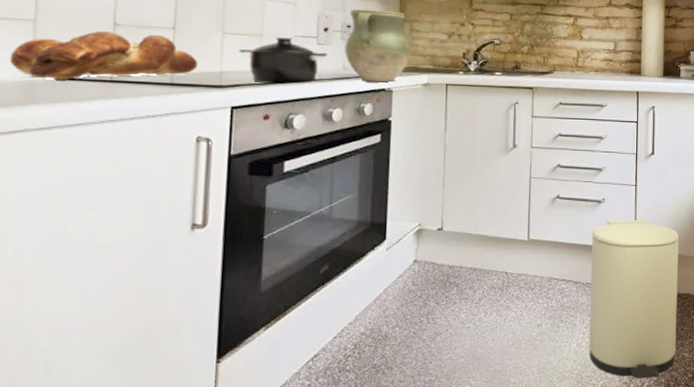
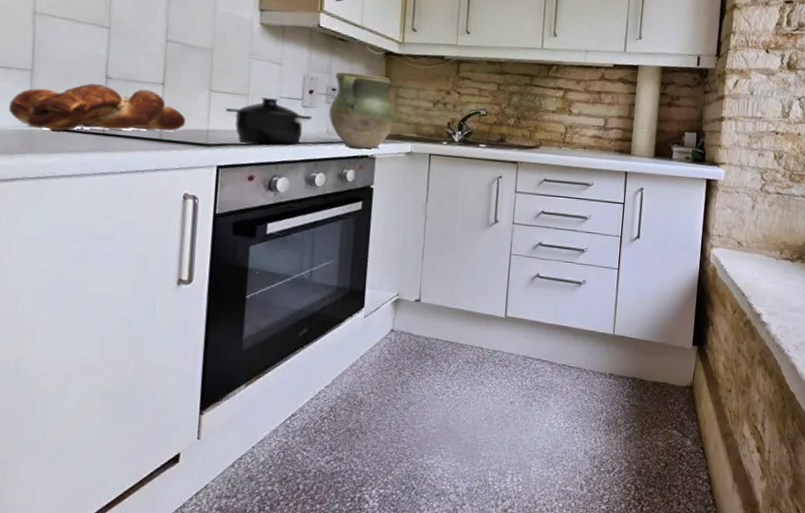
pedal bin: present [589,219,679,379] -> none [561,302,660,464]

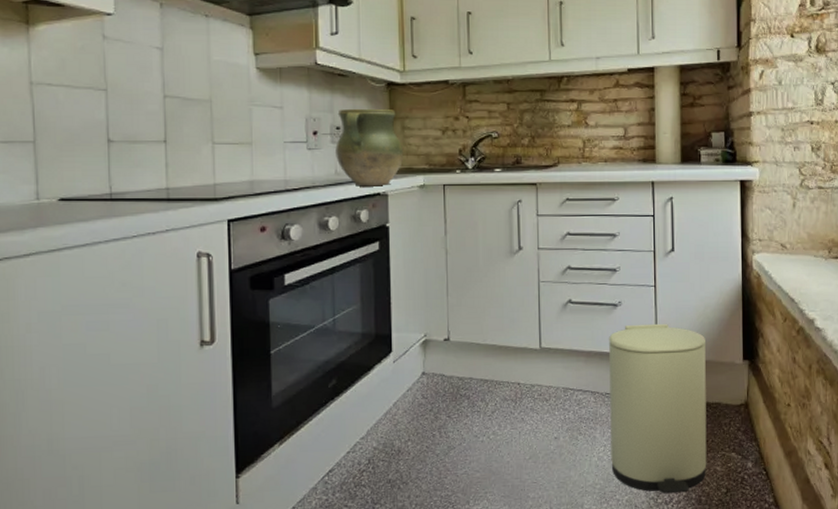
bread loaf: present [8,83,186,131] -> none [15,149,192,201]
saucepan: present [225,97,312,146] -> none [230,144,319,193]
pedal bin: none [561,302,660,464] -> present [609,323,707,494]

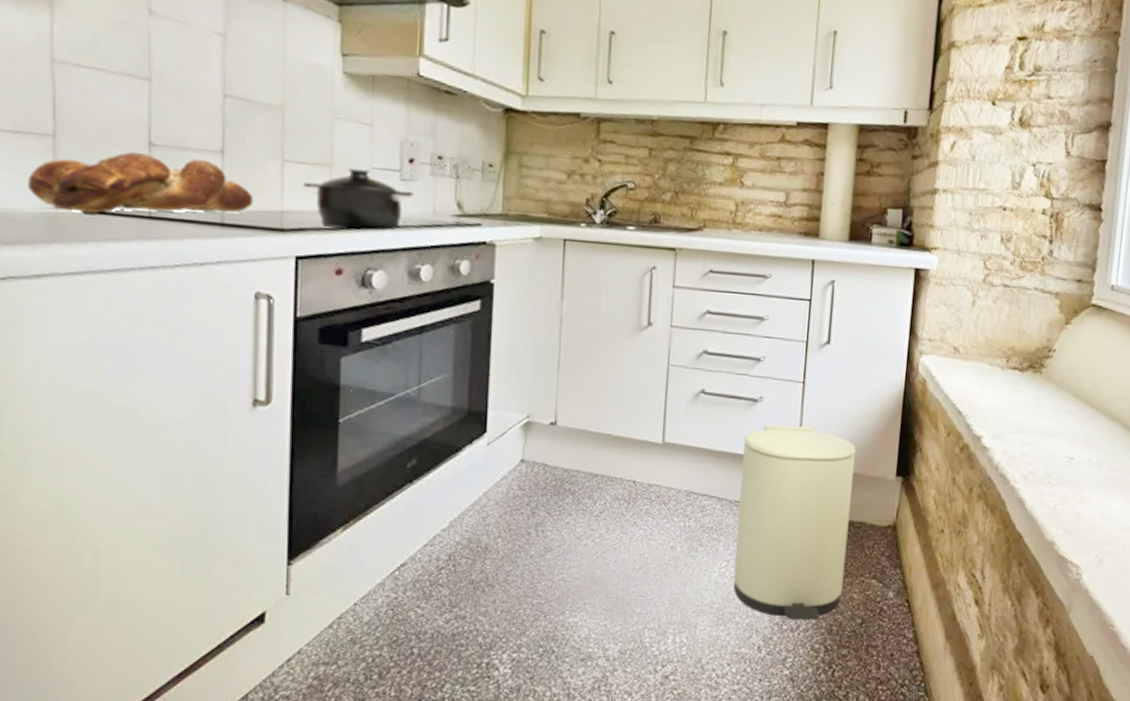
bread loaf: none [15,149,192,201] -> present [27,152,254,214]
saucepan: none [230,144,319,193] -> present [303,168,414,230]
ceramic jug: present [335,108,404,187] -> none [435,135,519,234]

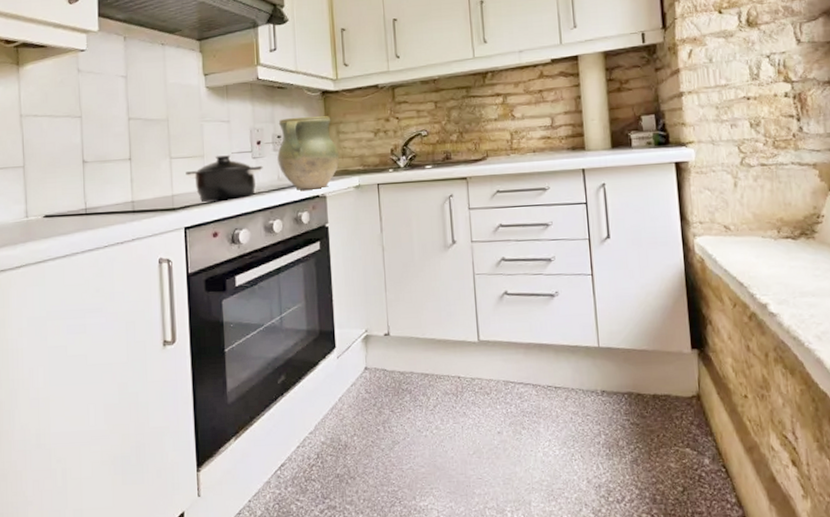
bread loaf: present [27,152,254,214] -> none [9,166,153,219]
ceramic jug: none [435,135,519,234] -> present [277,116,340,190]
pedal bin: present [733,424,856,620] -> none [548,312,660,492]

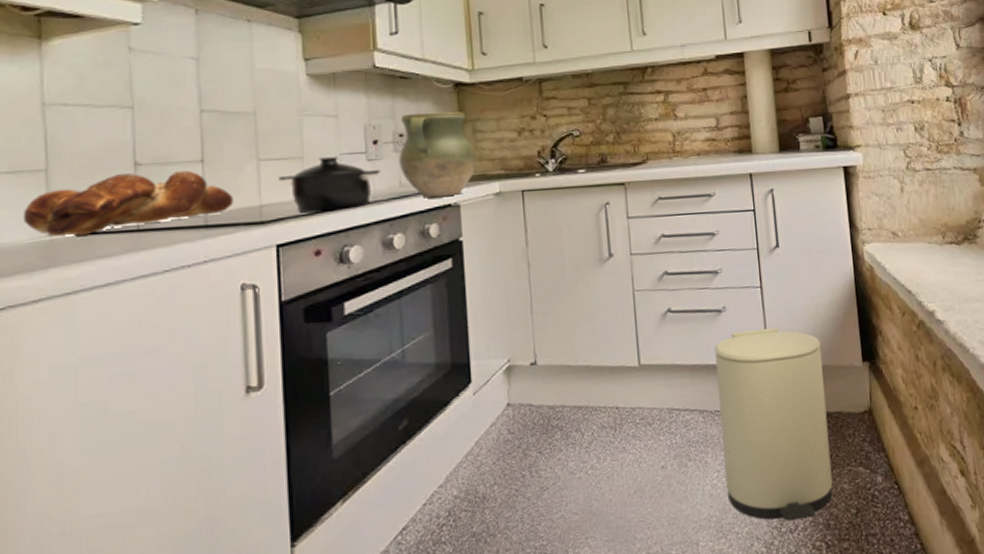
bread loaf: none [9,166,153,219] -> present [22,170,234,237]
pedal bin: none [548,312,660,492] -> present [715,327,833,521]

